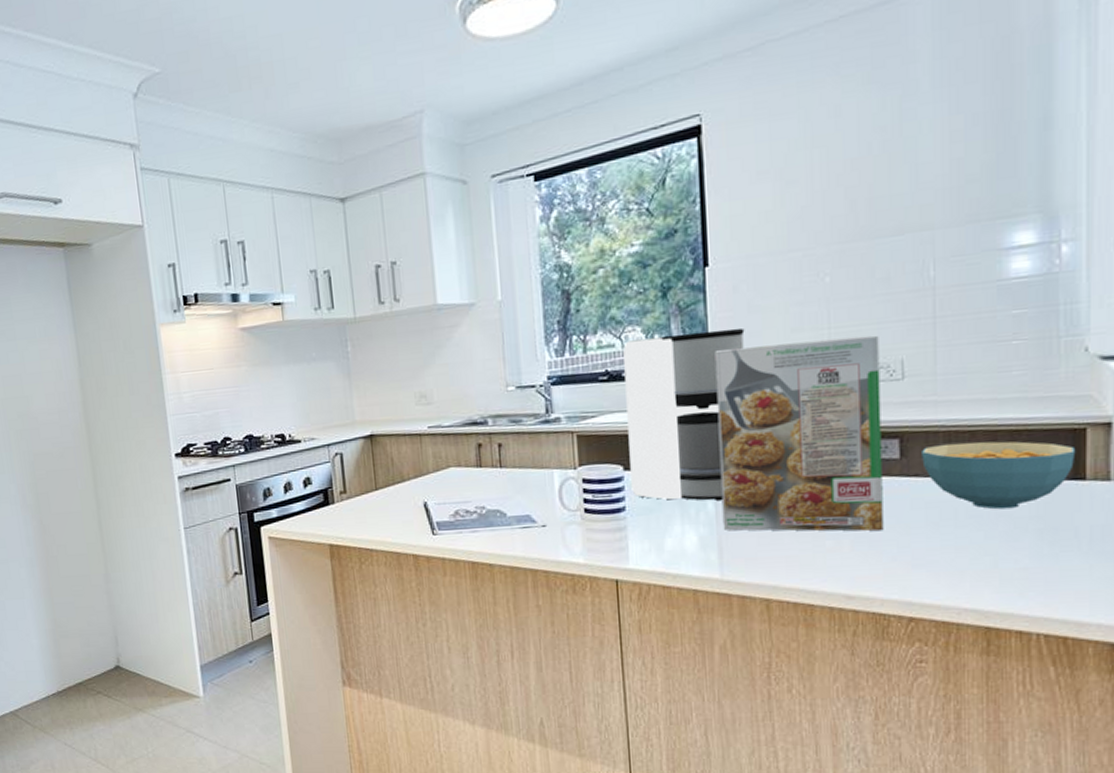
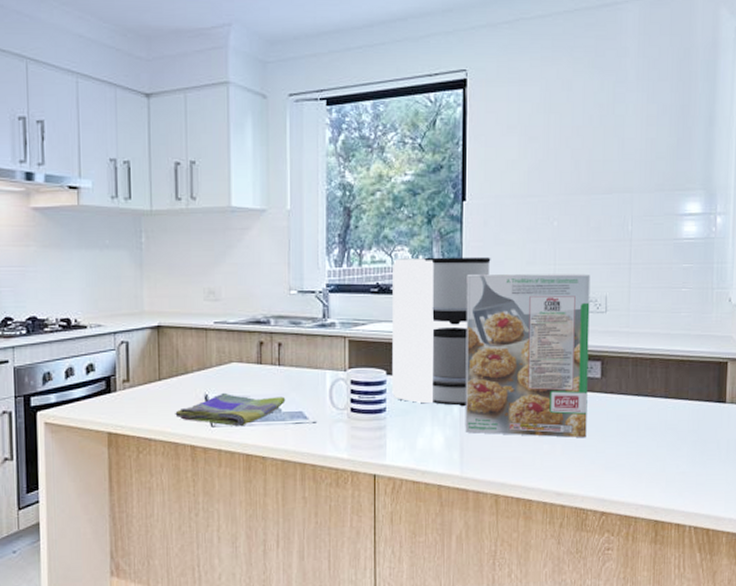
dish towel: none [394,499,511,534] -> present [175,392,286,427]
cereal bowl: present [922,441,1076,510] -> none [616,367,721,424]

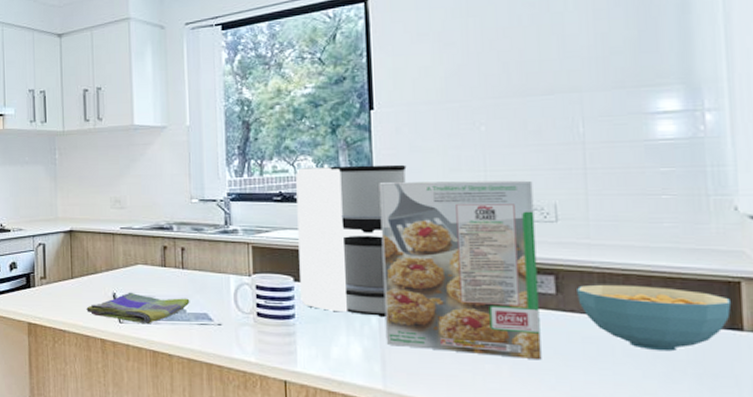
cereal bowl: none [616,367,721,424] -> present [577,284,732,352]

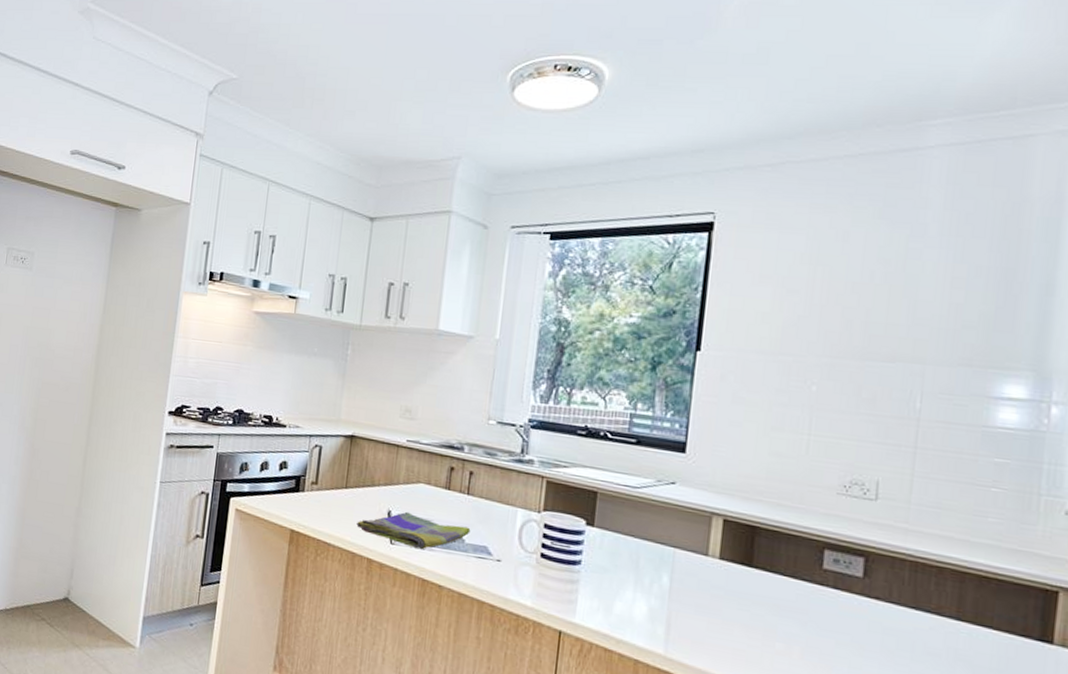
coffee maker: present [296,164,407,318] -> none [590,403,726,578]
cereal box: present [379,180,542,361] -> none [674,431,858,647]
cereal bowl: present [577,284,732,352] -> none [885,572,1046,656]

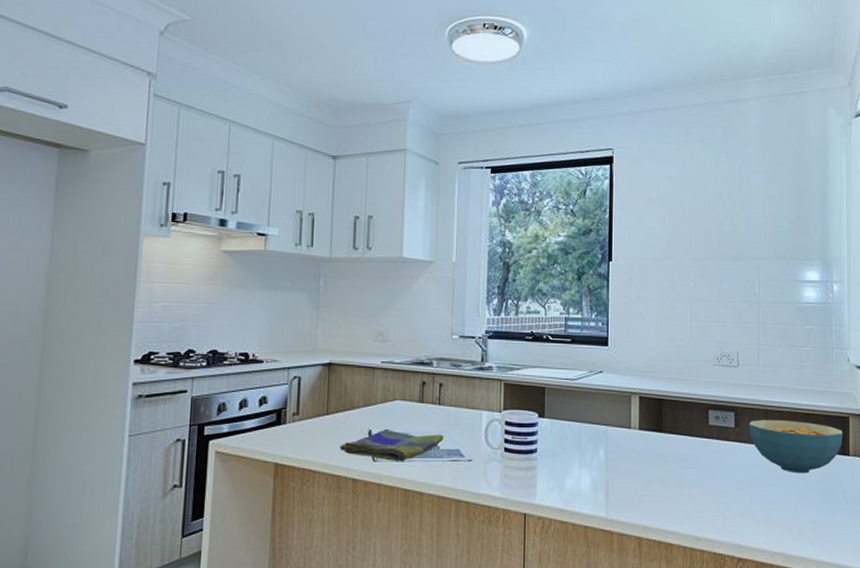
cereal bowl: none [885,572,1046,656] -> present [749,419,844,474]

